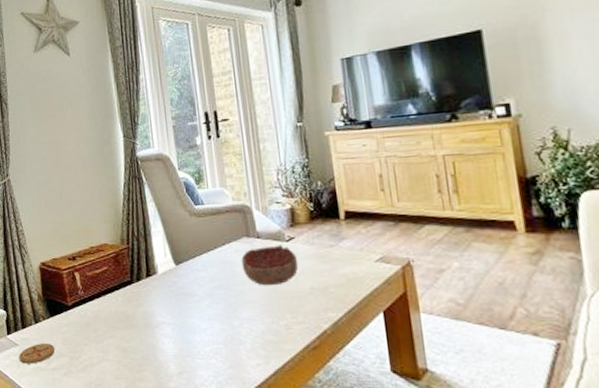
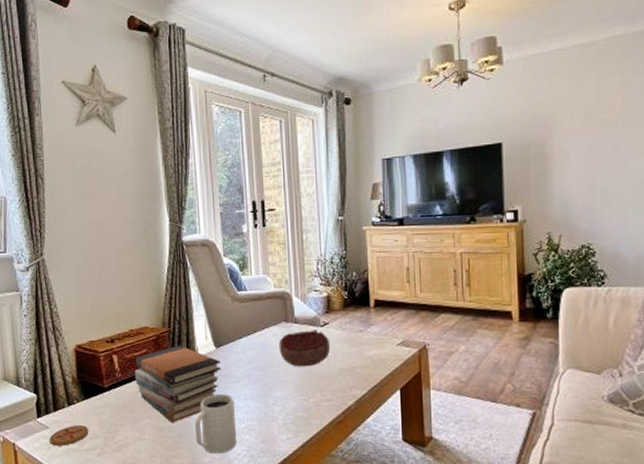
book stack: none [96,262,182,343] -> present [134,345,221,422]
mug: none [157,315,202,379] -> present [194,394,236,454]

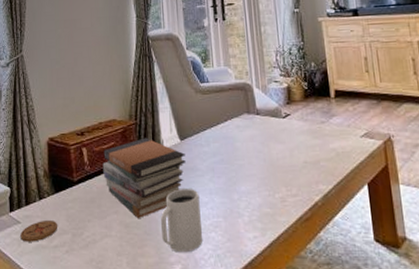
decorative bowl: present [278,328,331,367] -> none [241,120,294,160]

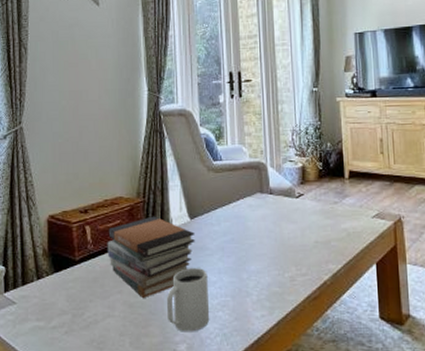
coaster: present [20,221,57,242] -> none [16,301,56,323]

